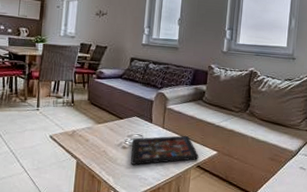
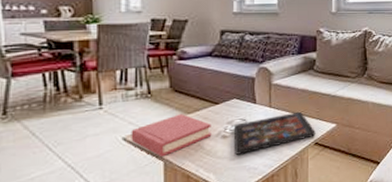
hardback book: none [55,123,115,157] -> present [131,114,212,157]

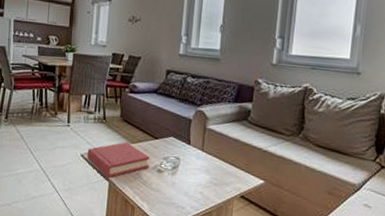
decorative tray: present [234,111,316,155] -> none [167,160,243,191]

